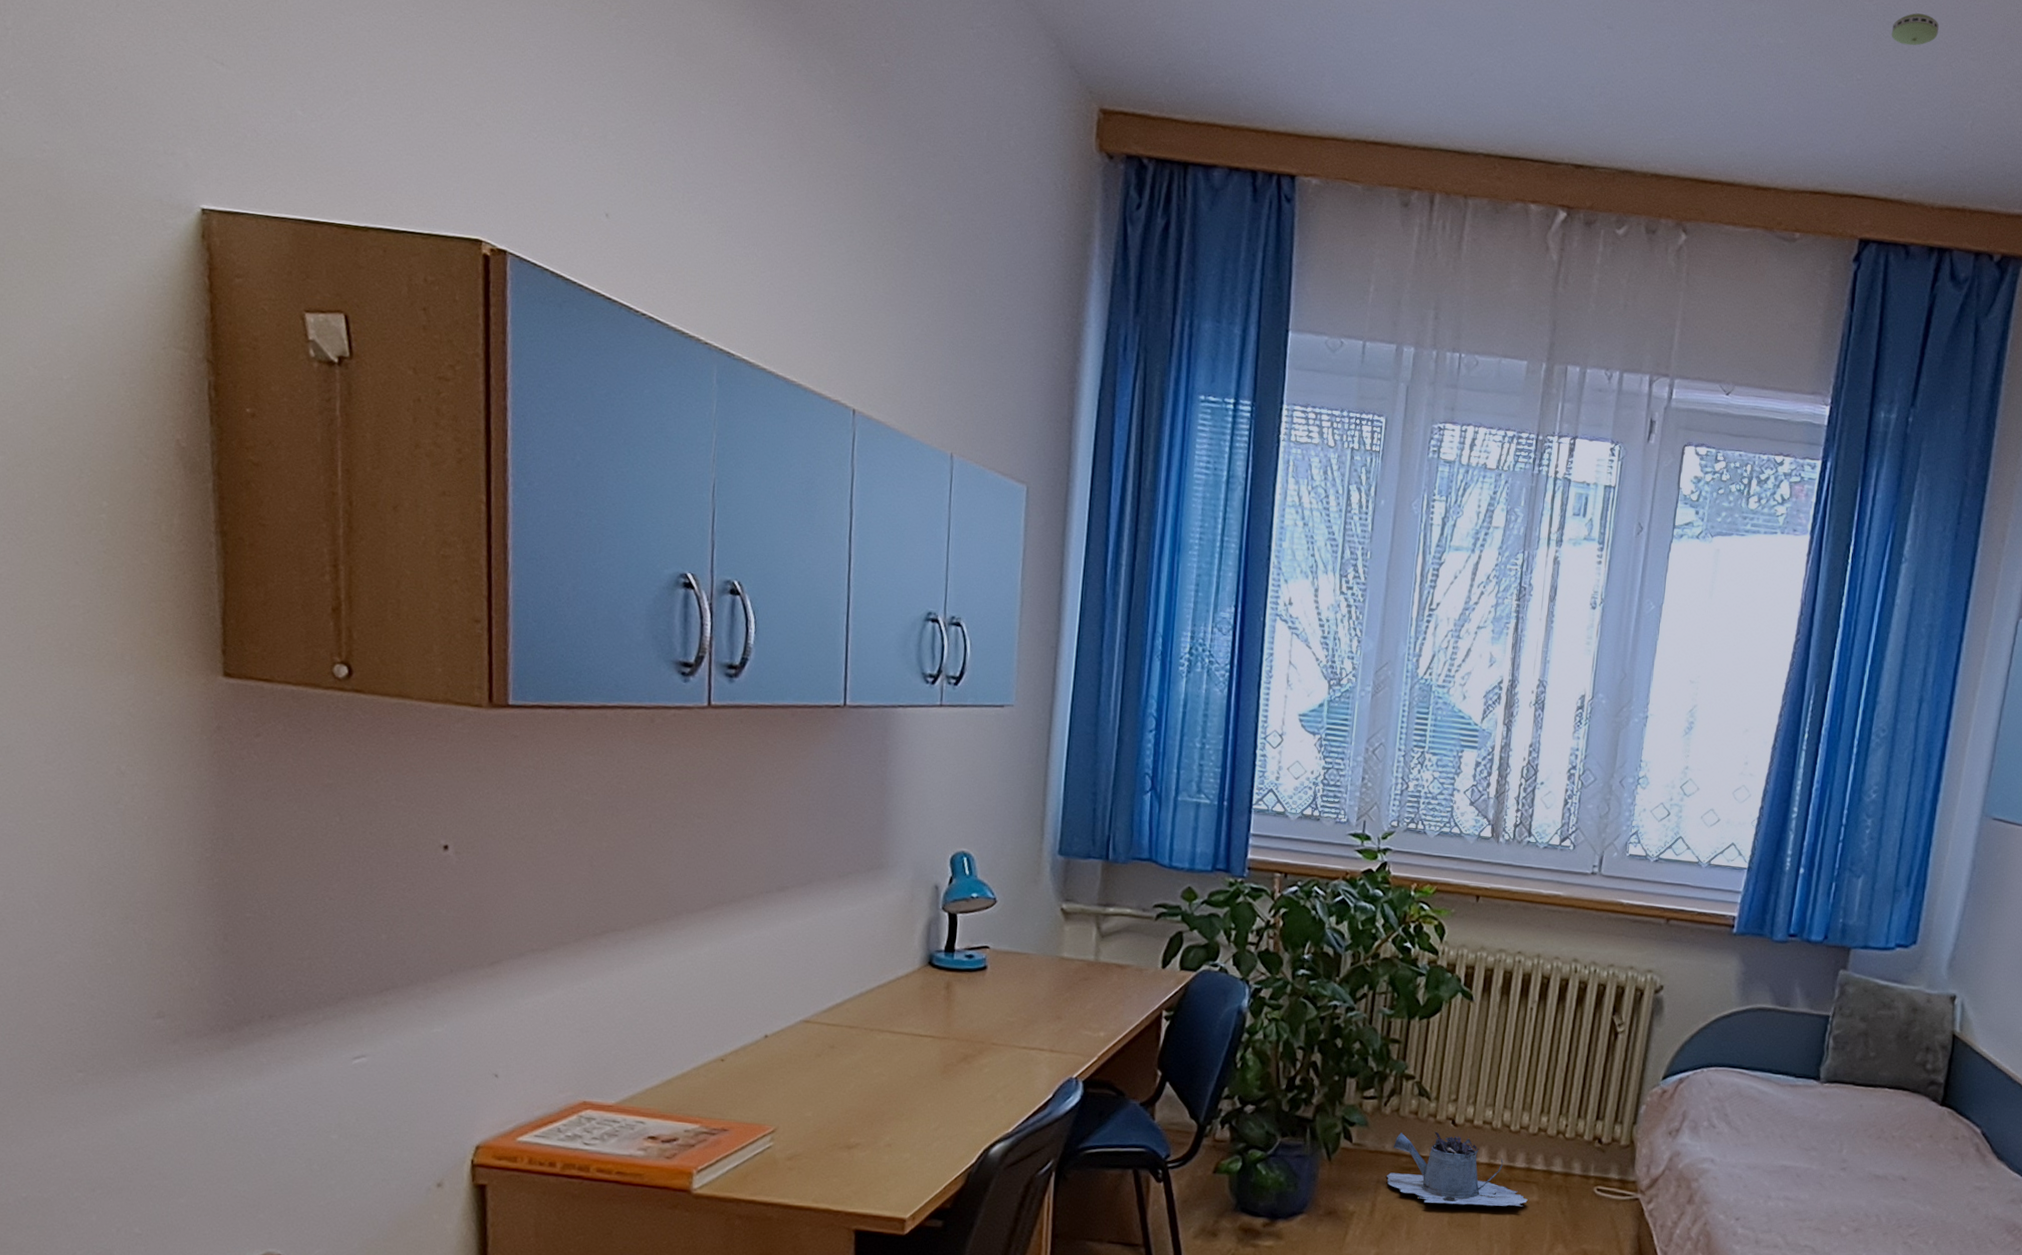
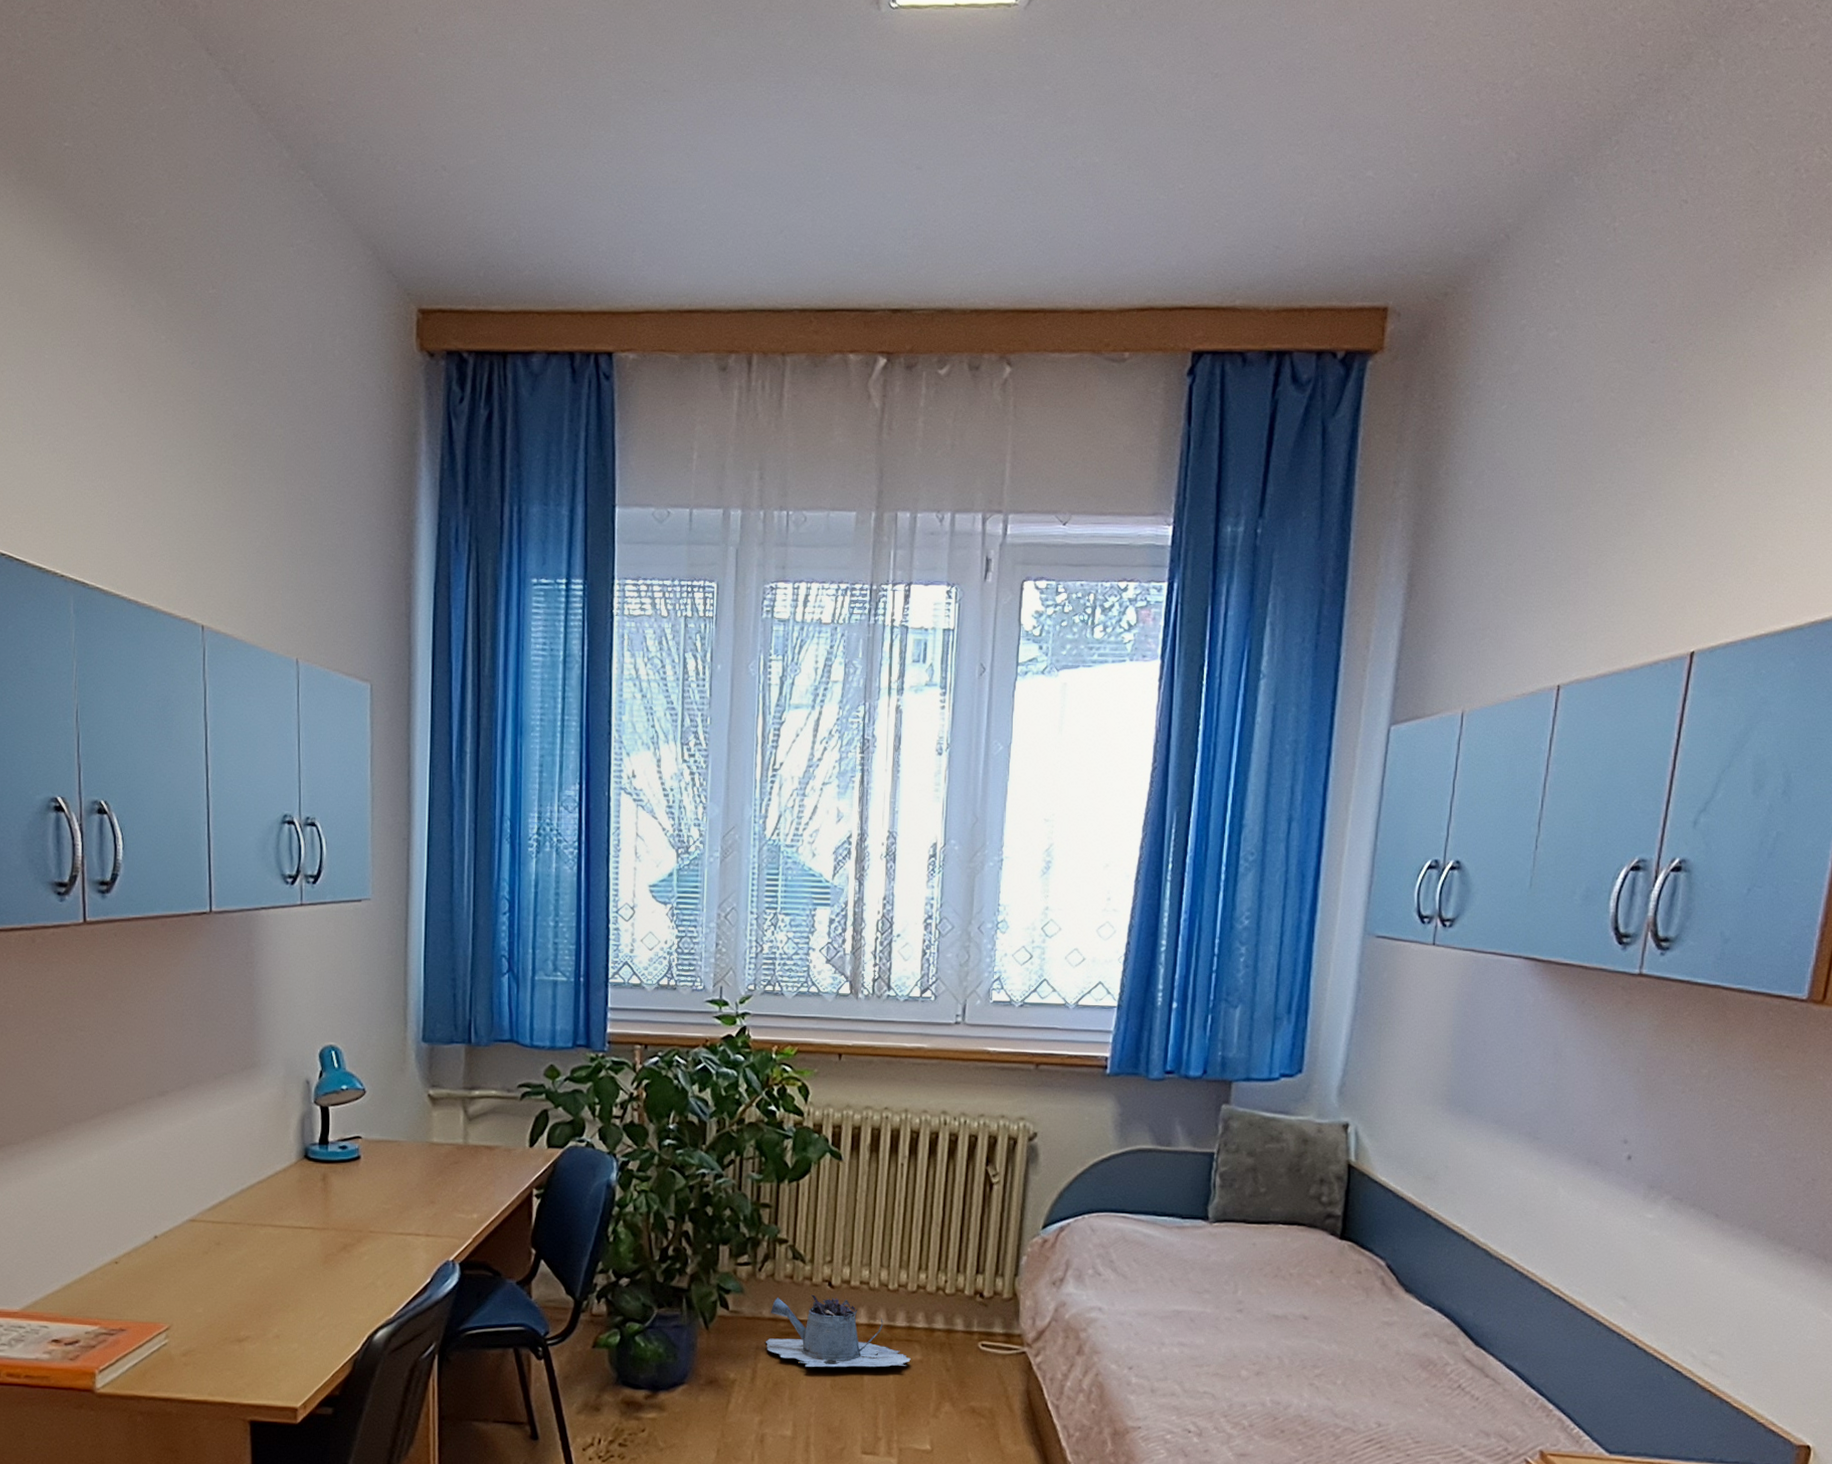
smoke detector: present [1891,13,1939,46] -> none [1212,114,1262,148]

